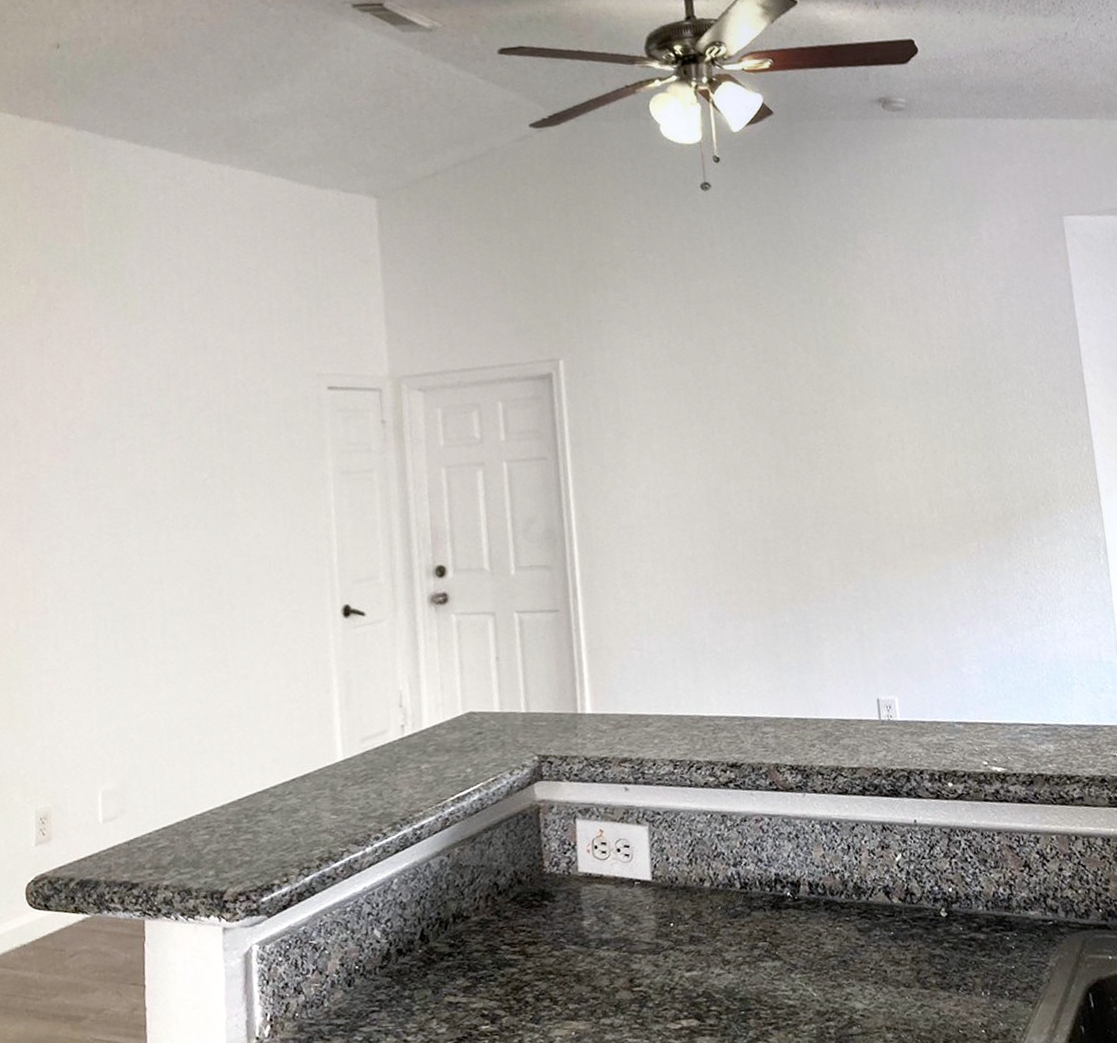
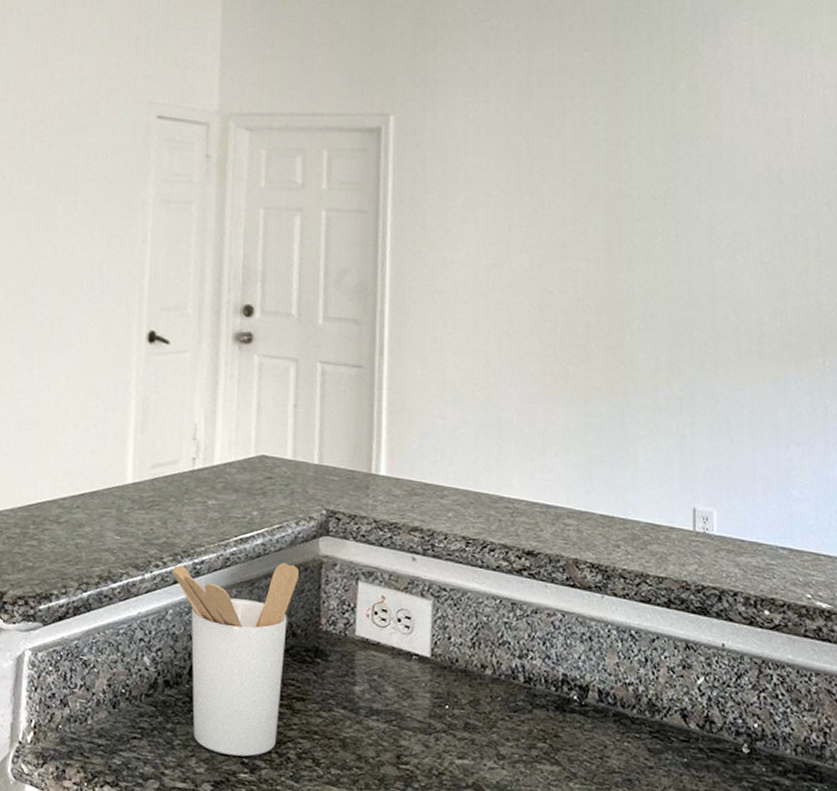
utensil holder: none [393,813,519,1011] -> present [172,562,300,757]

